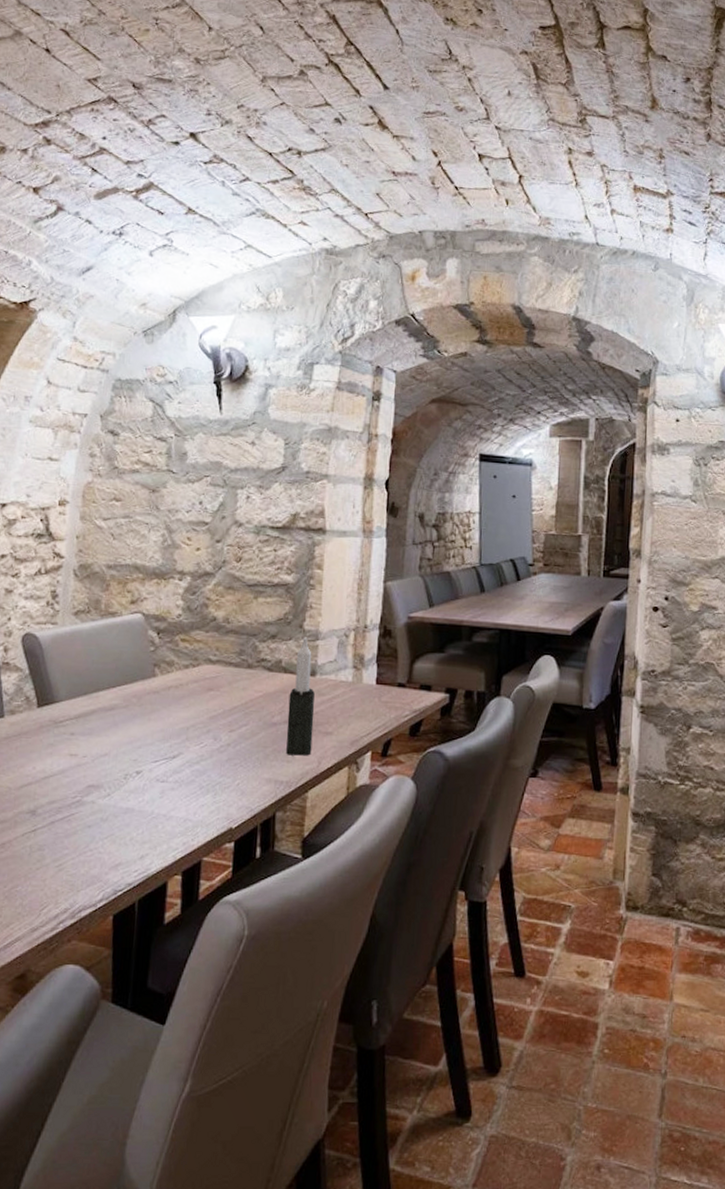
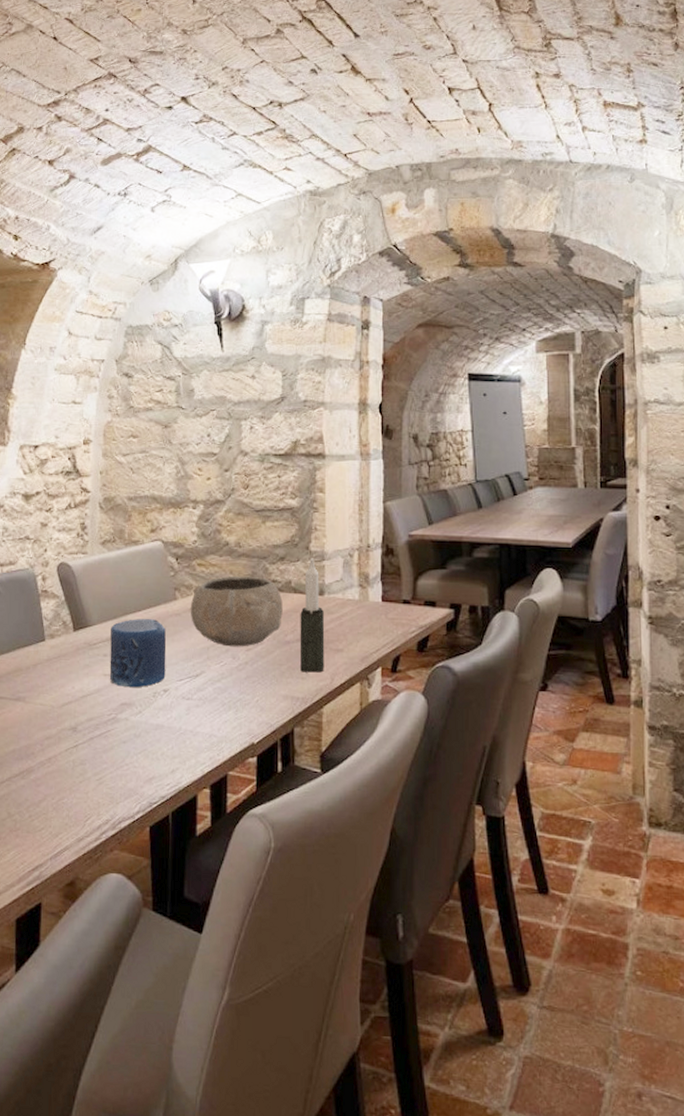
candle: none [76,696,142,769] -> present [109,619,166,688]
bowl: none [169,653,272,728] -> present [190,576,283,647]

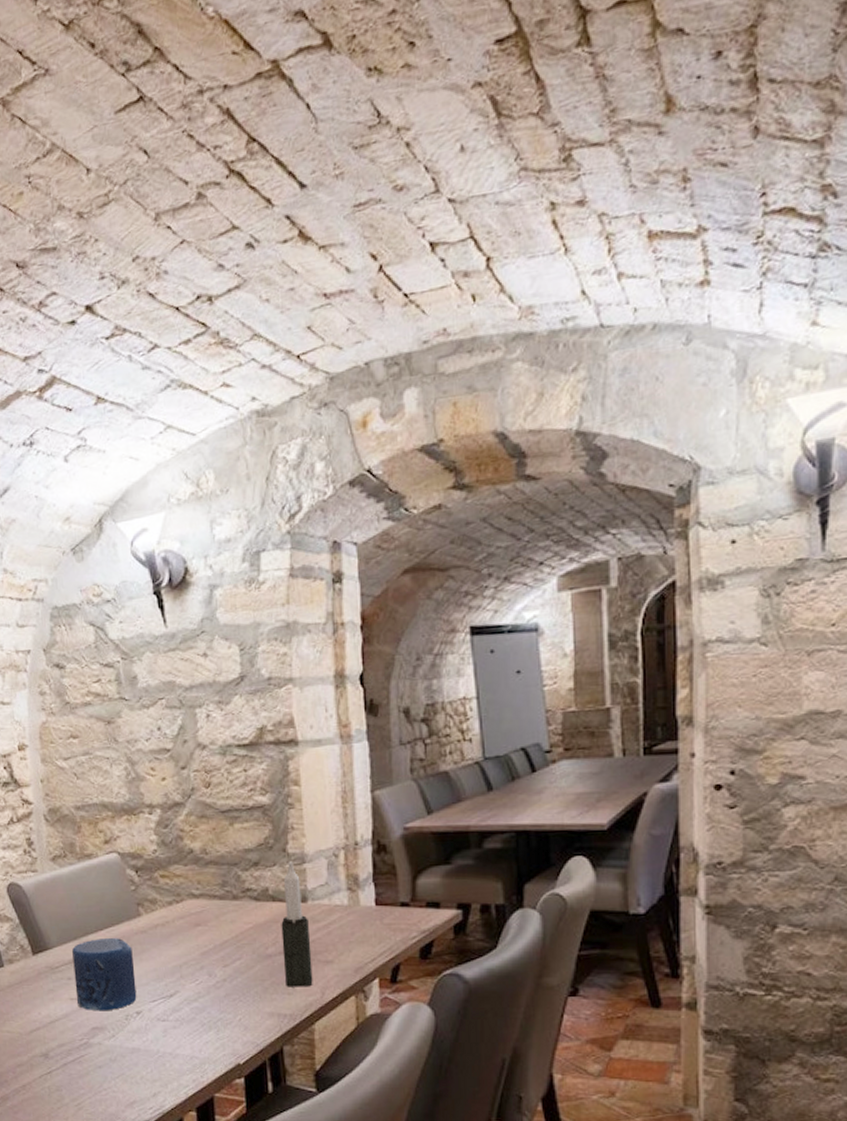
bowl: present [190,576,283,647] -> none [156,885,261,964]

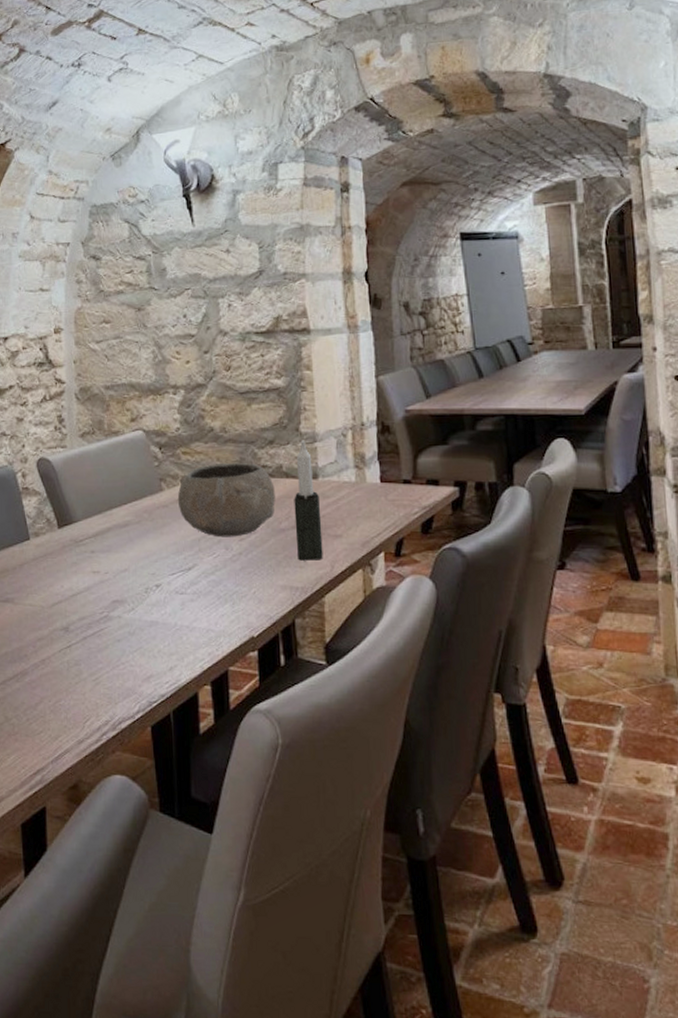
candle: present [72,938,137,1011] -> none [96,512,157,584]
bowl: none [156,885,261,964] -> present [177,462,275,538]

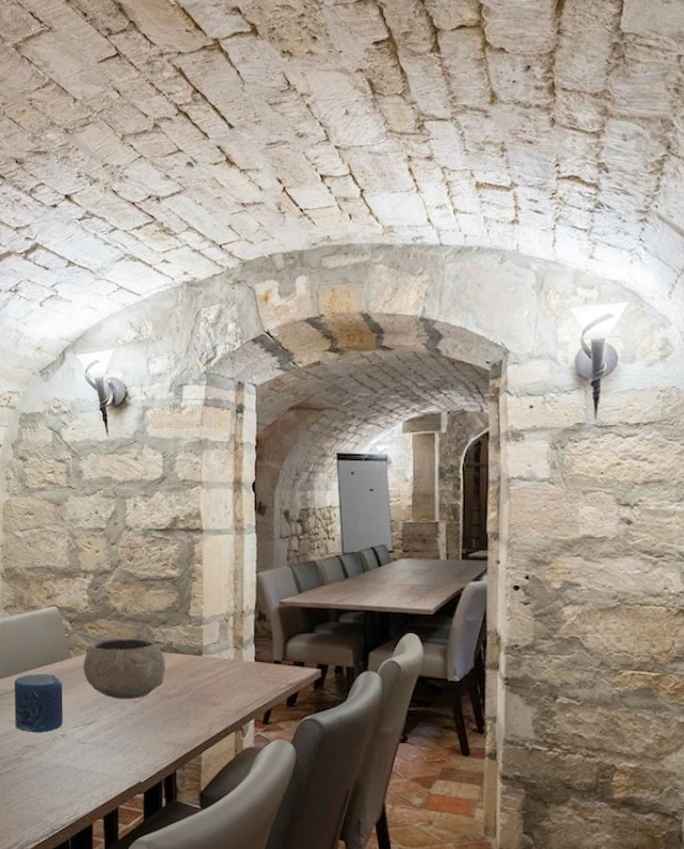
candle: none [96,512,157,584] -> present [14,674,63,733]
candle: present [294,440,323,561] -> none [180,622,203,723]

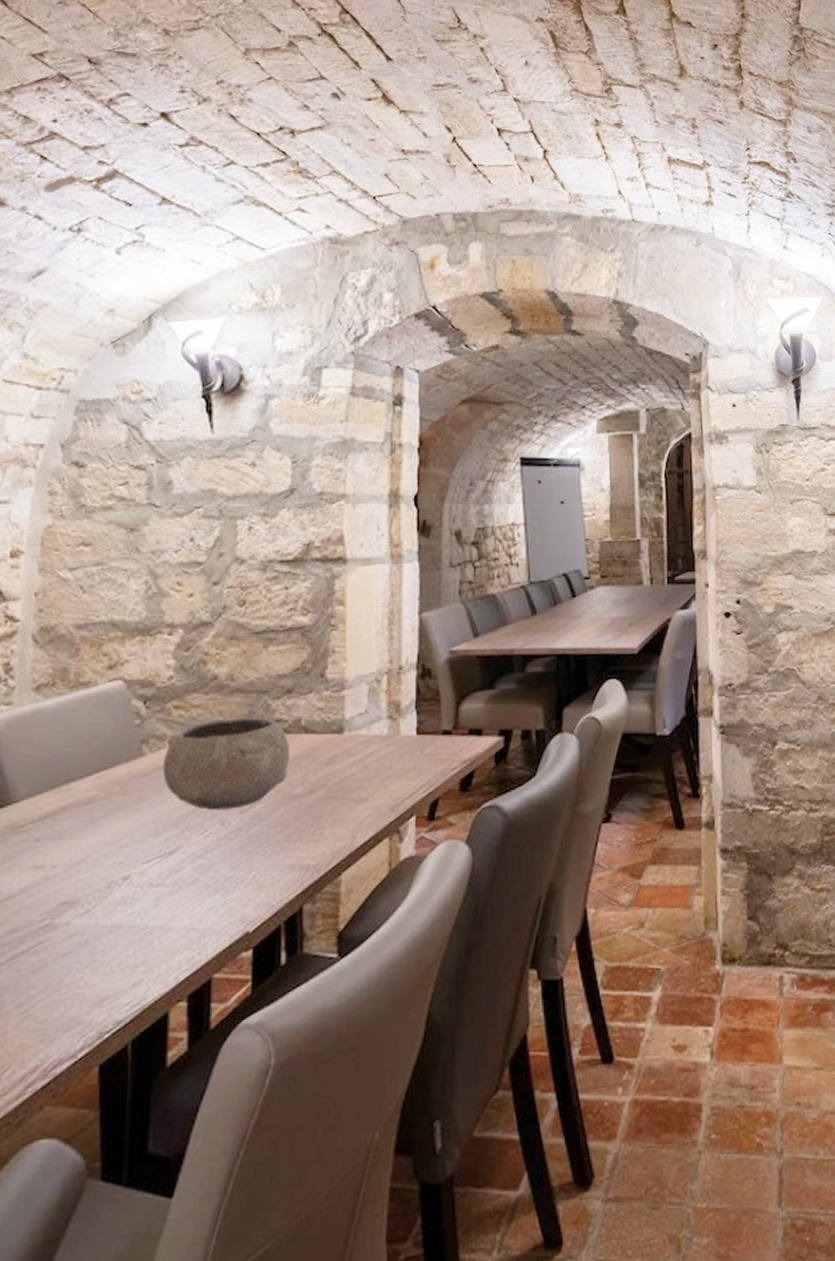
candle: present [14,674,63,733] -> none [43,784,128,881]

